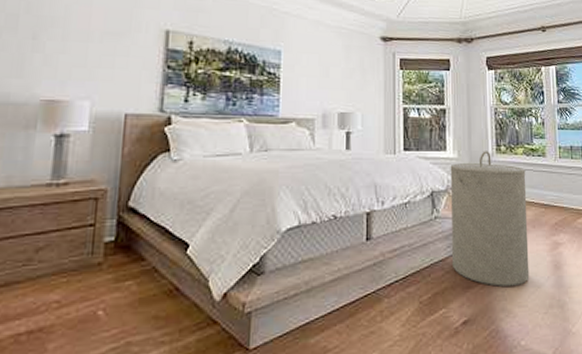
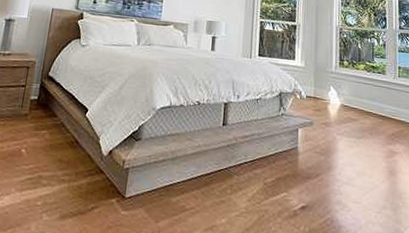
laundry hamper: present [450,151,530,287] -> none [295,63,366,184]

